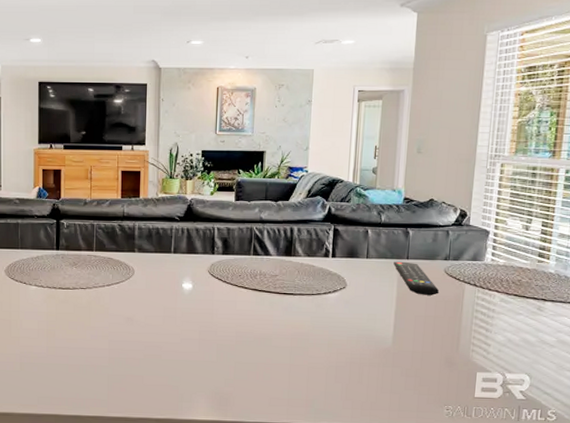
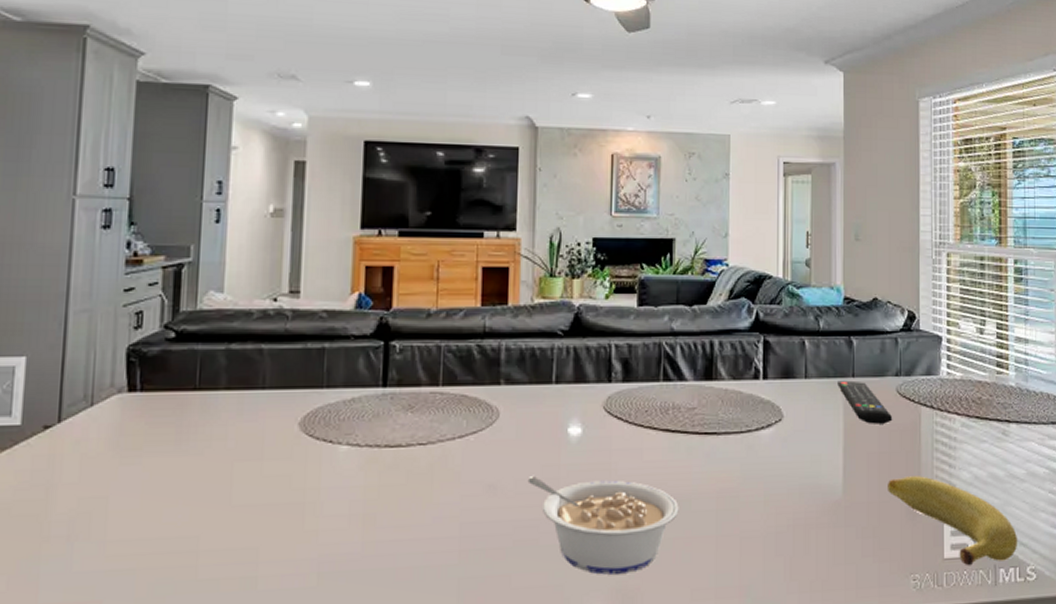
legume: none [154,314,263,383] -> present [527,476,679,575]
banana: none [430,335,543,405] -> present [888,476,1018,566]

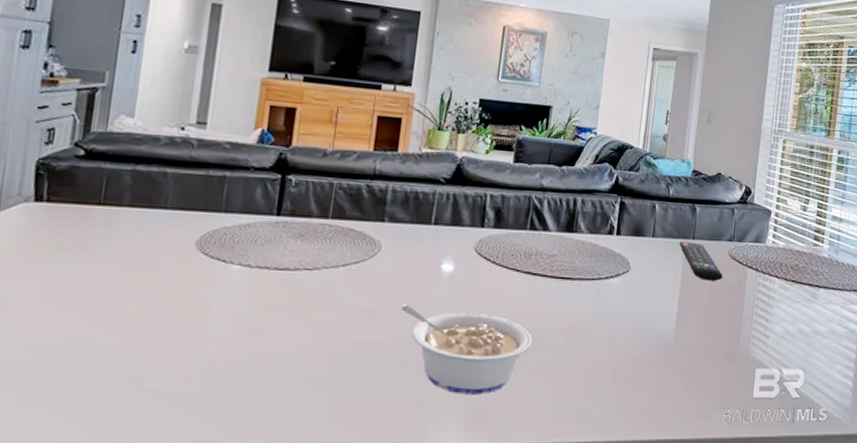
banana: present [888,476,1018,566] -> none [712,327,816,406]

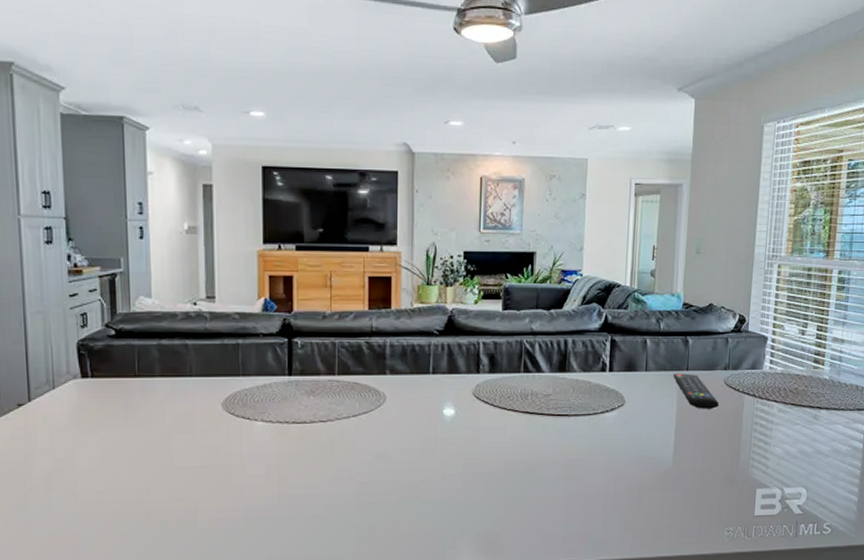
legume: present [401,305,533,394] -> none [410,448,535,523]

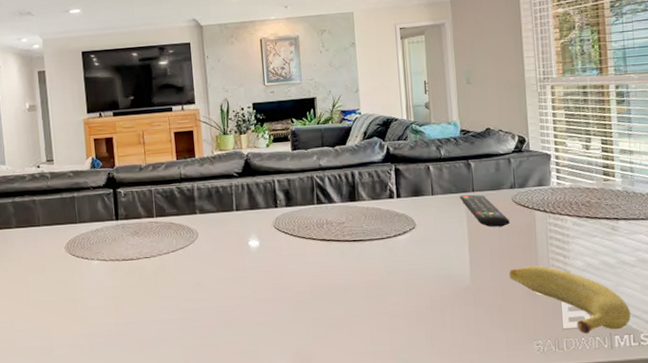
banana: none [711,451,819,522] -> present [509,265,631,334]

